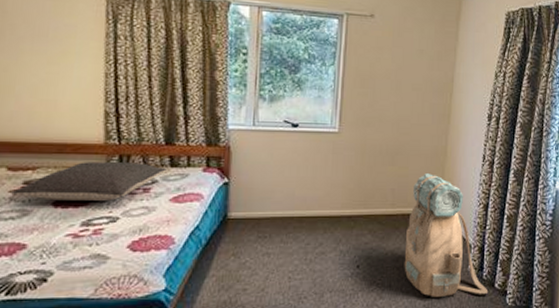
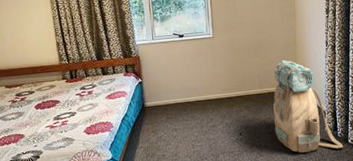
pillow: present [11,162,167,201] -> none [10,74,101,105]

